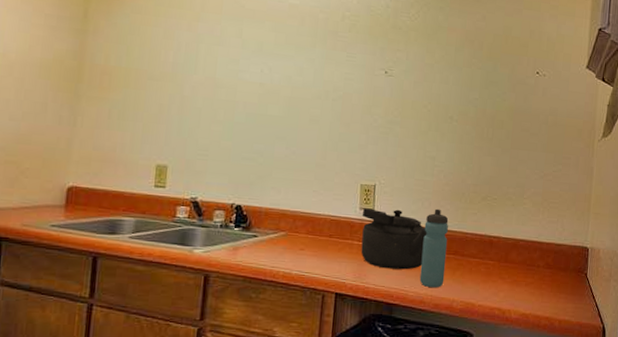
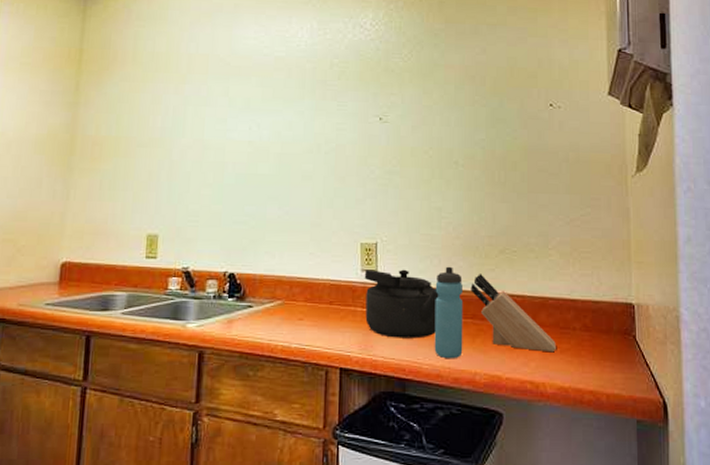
knife block: none [455,217,522,285] -> present [471,274,556,353]

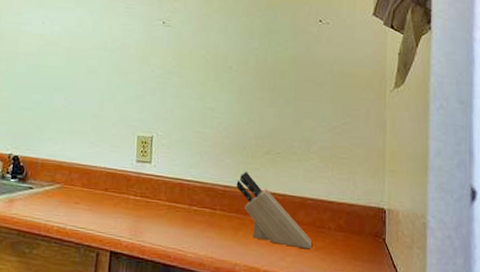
kettle: present [364,269,439,339] -> none [137,161,207,228]
water bottle: present [434,266,464,359] -> none [199,162,229,250]

